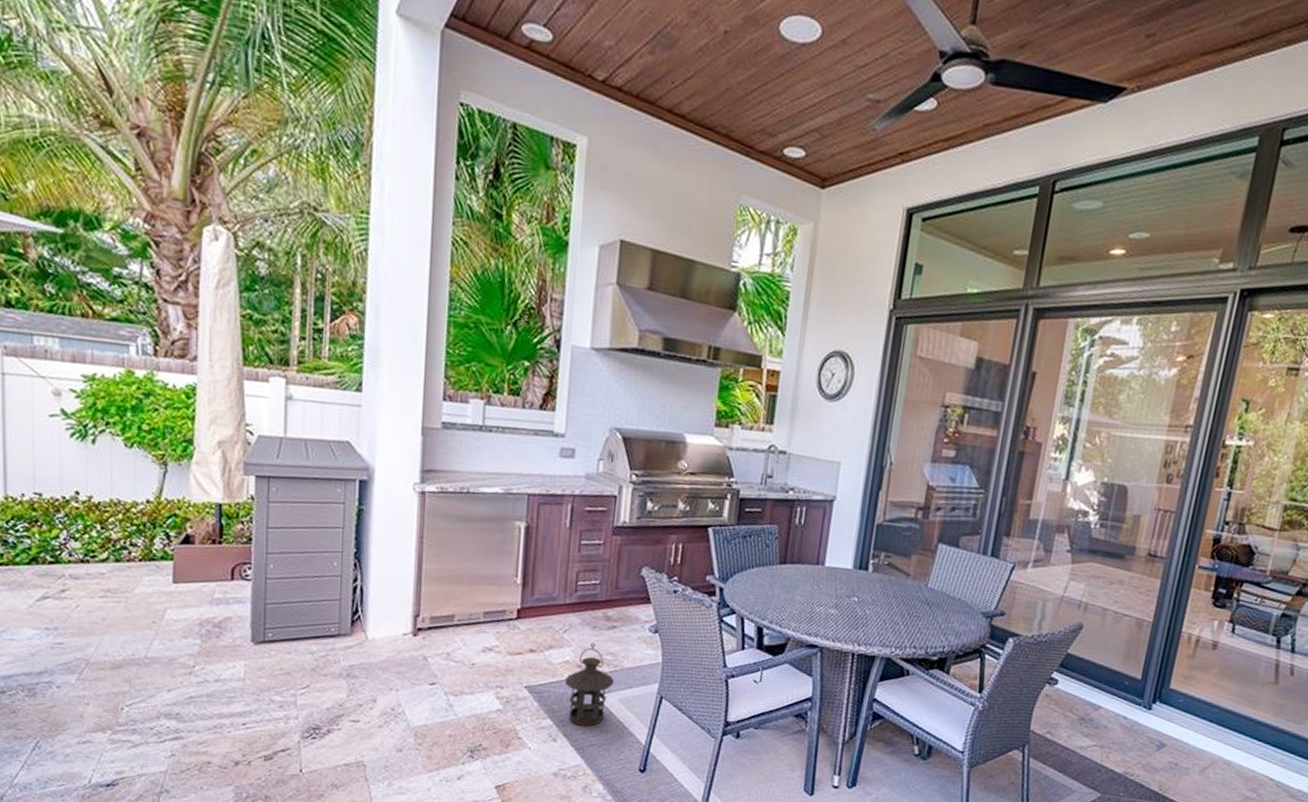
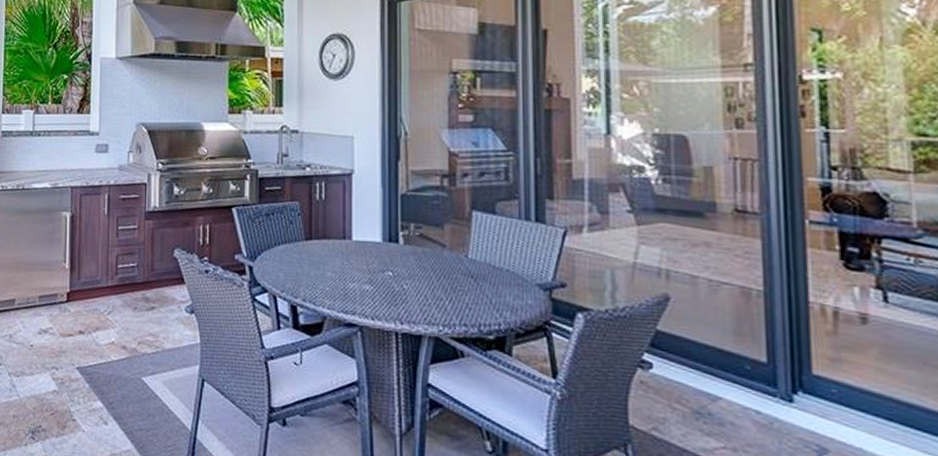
lantern: present [565,642,614,727] -> none [112,323,156,410]

